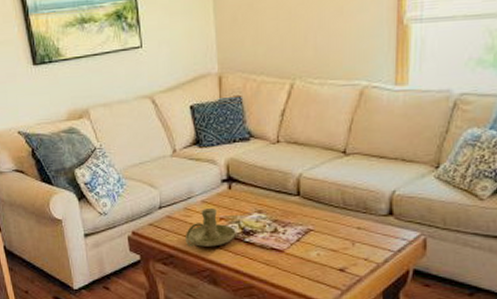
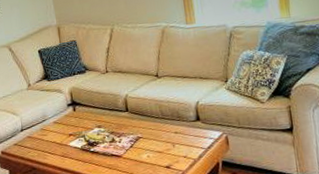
candle holder: present [186,208,236,247] -> none [44,127,83,160]

